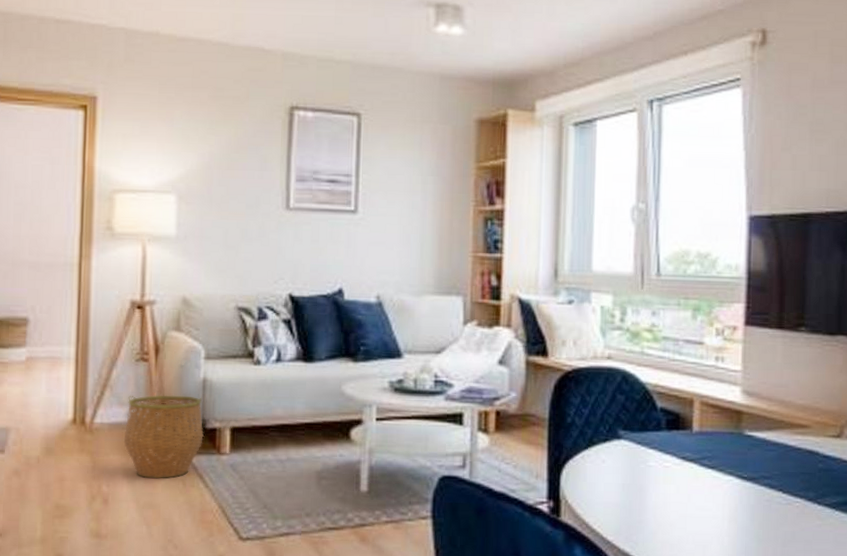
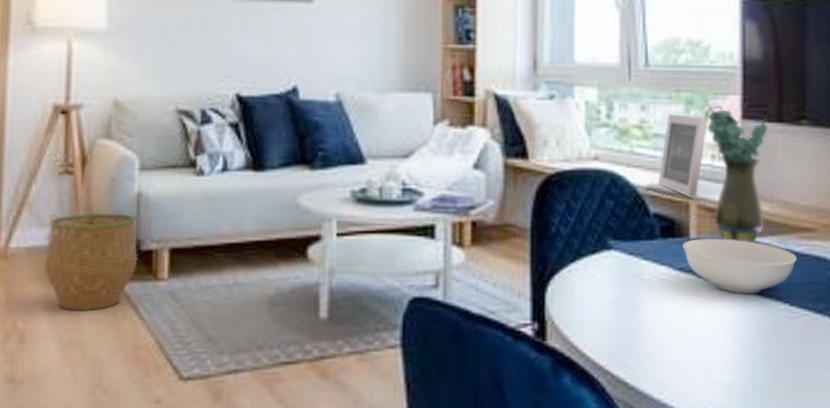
picture frame: none [666,320,714,395] -> present [658,114,709,197]
bowl: none [686,431,791,482] -> present [683,237,797,294]
vase: none [710,308,770,437] -> present [704,101,769,243]

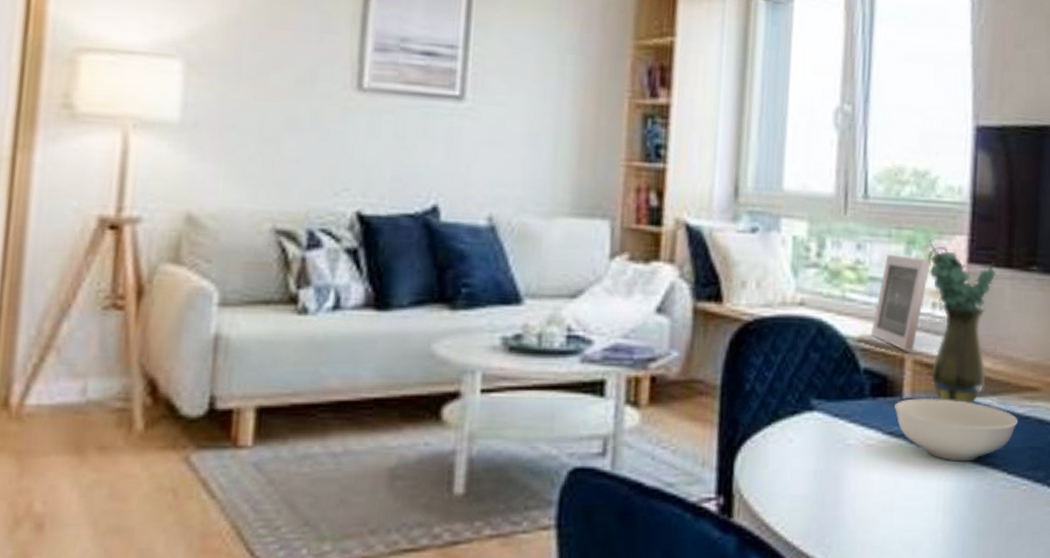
basket: present [44,213,139,310] -> none [75,360,213,488]

